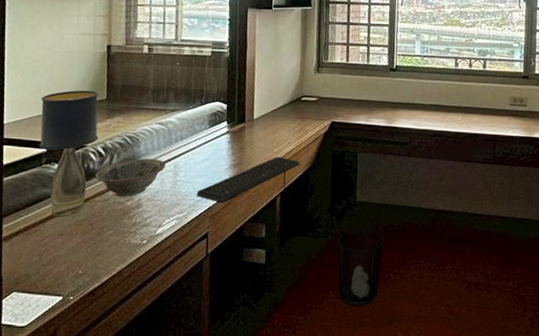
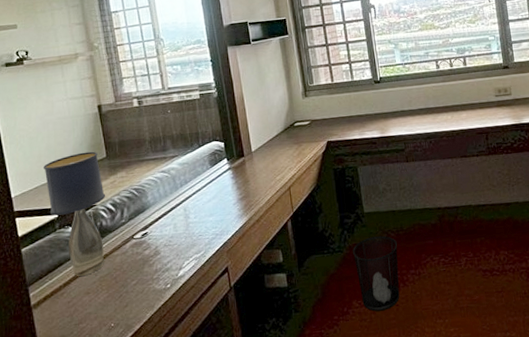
decorative bowl: present [95,158,166,197] -> none [110,206,175,248]
computer keyboard: present [196,156,300,203] -> none [209,183,304,237]

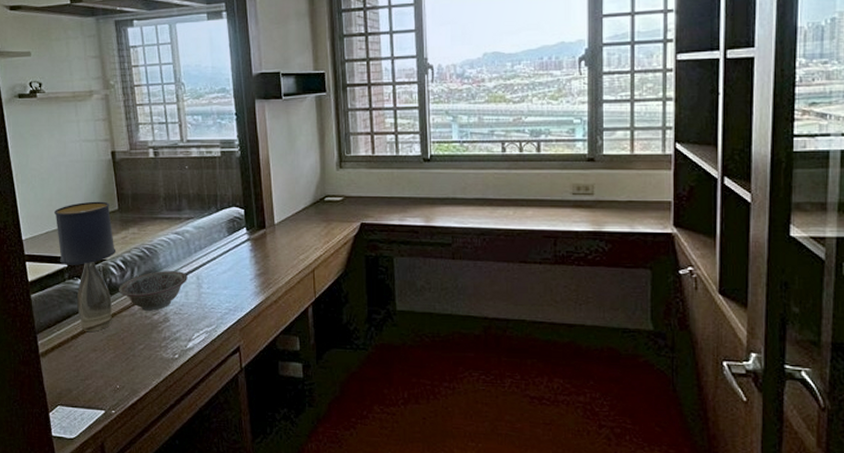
decorative bowl: none [110,206,175,248] -> present [119,271,187,311]
waste bin: present [353,235,400,312] -> none [379,338,432,422]

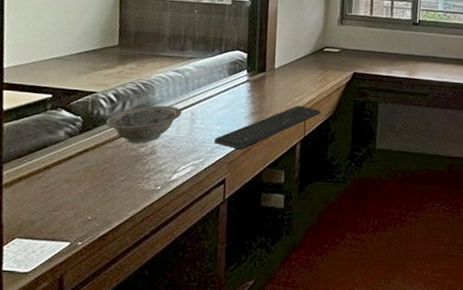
table lamp: present [53,201,116,333] -> none [43,35,110,163]
computer keyboard: none [223,264,330,315] -> present [213,105,321,150]

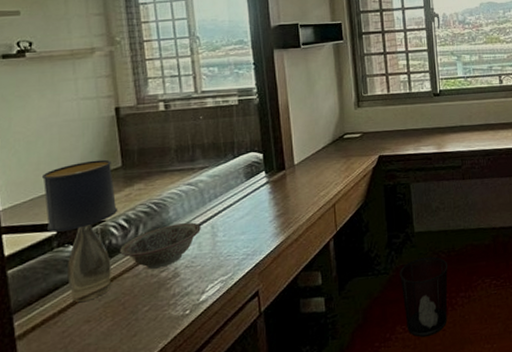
table lamp: none [43,35,110,163] -> present [41,159,118,303]
computer keyboard: present [213,105,321,150] -> none [240,199,350,257]
waste bin: none [356,173,403,247] -> present [400,256,448,337]

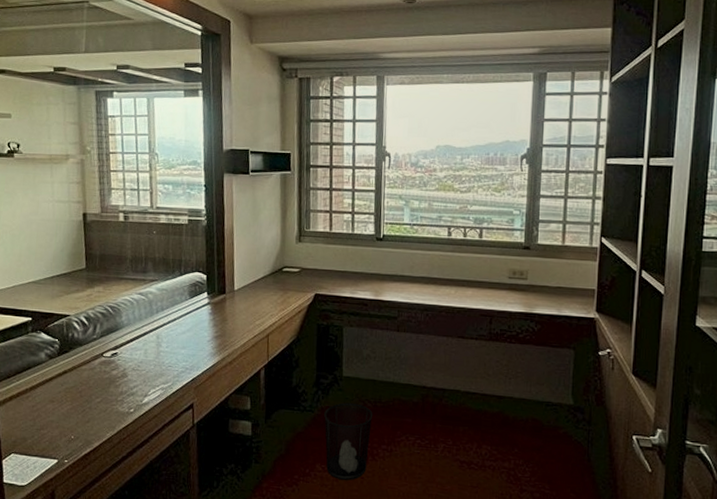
table lamp: present [41,159,118,303] -> none [22,259,81,384]
decorative bowl: present [120,222,201,269] -> none [80,328,148,366]

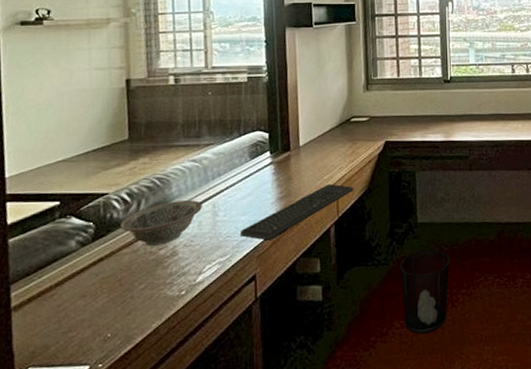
decorative bowl: none [80,328,148,366] -> present [120,200,202,246]
computer keyboard: none [180,328,284,375] -> present [239,183,354,241]

